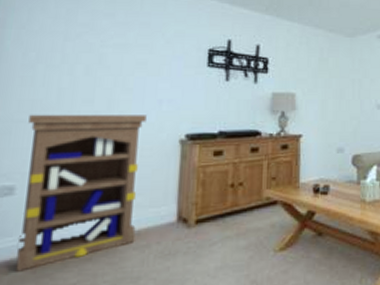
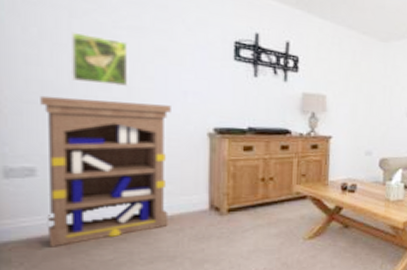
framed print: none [59,53,113,101] -> present [70,31,128,87]

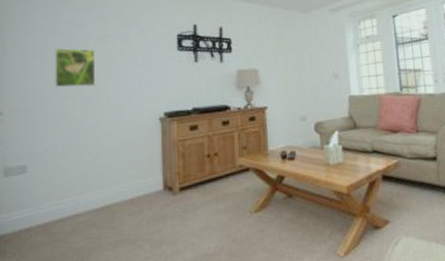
bookcase: present [40,95,171,247] -> none [32,97,130,238]

